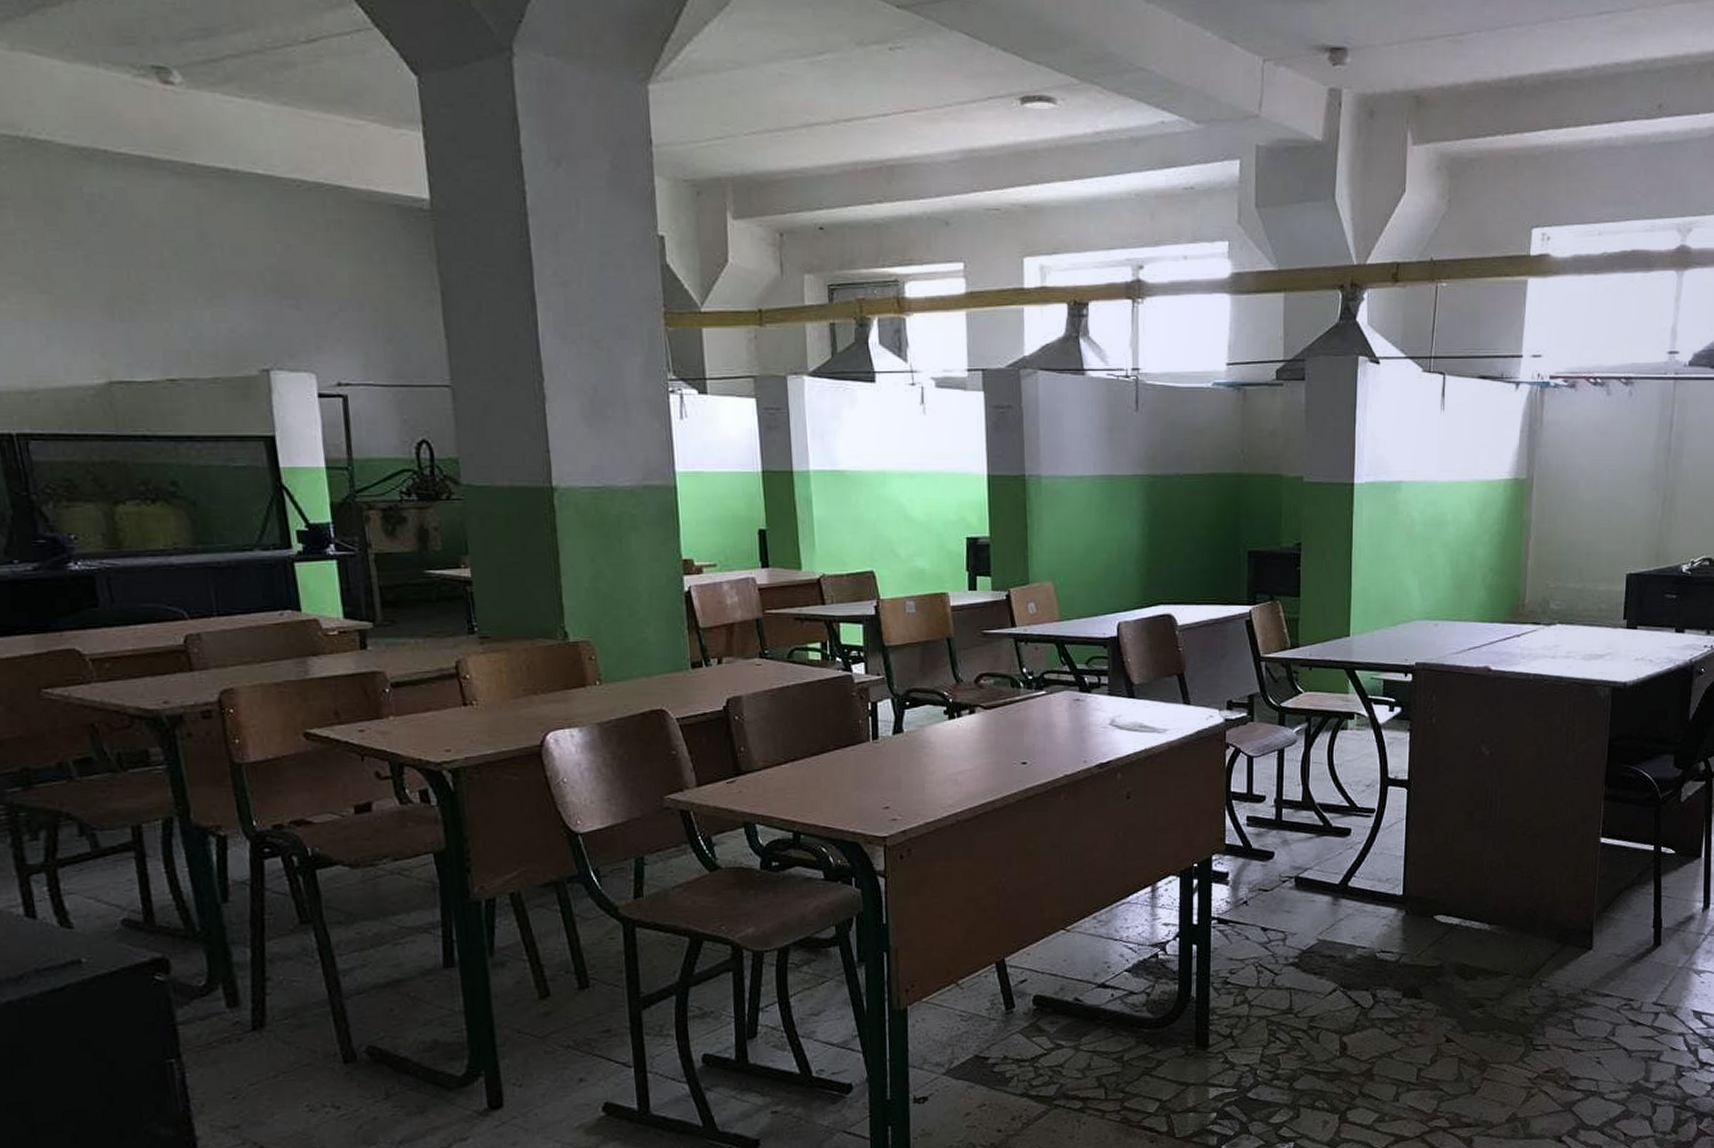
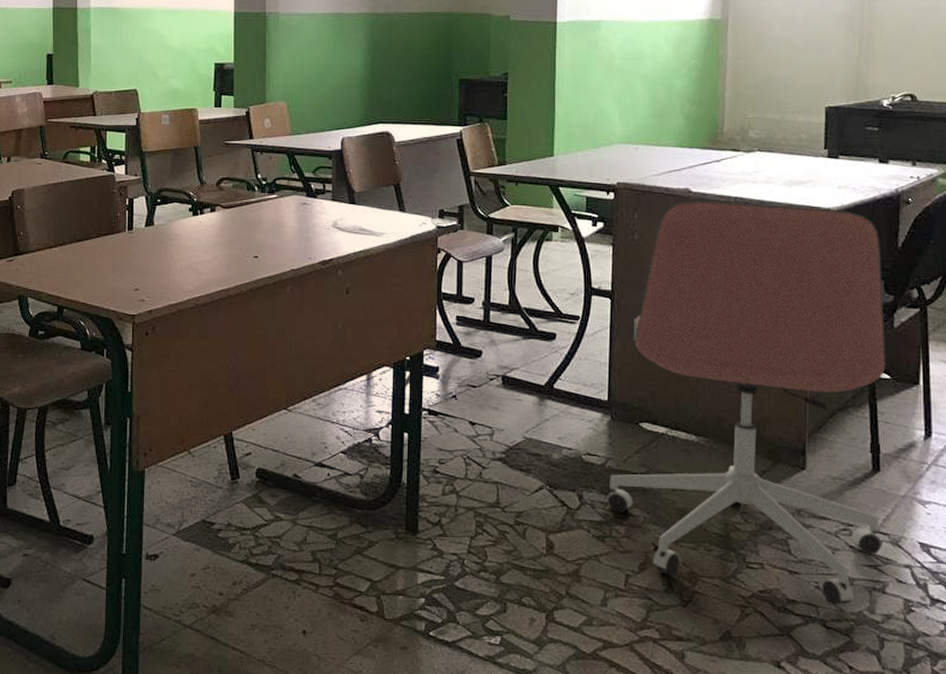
office chair: none [1400,679,1673,1078] -> present [606,201,886,605]

